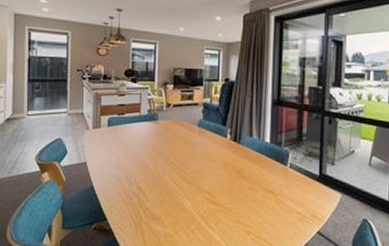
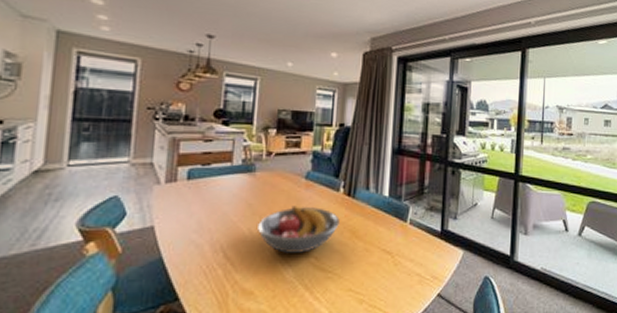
fruit bowl: none [162,149,228,188] -> present [258,205,340,253]

